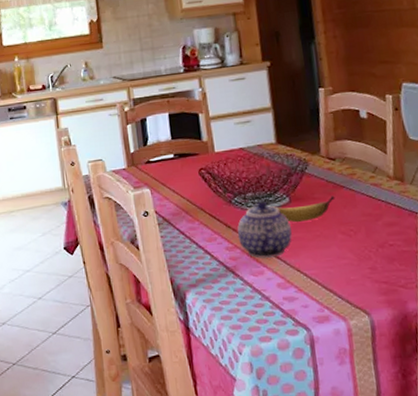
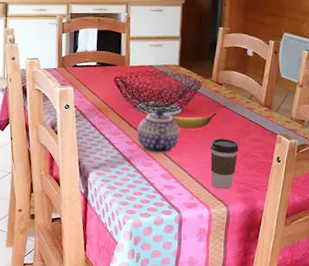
coffee cup: none [334,227,372,293] -> present [210,138,239,189]

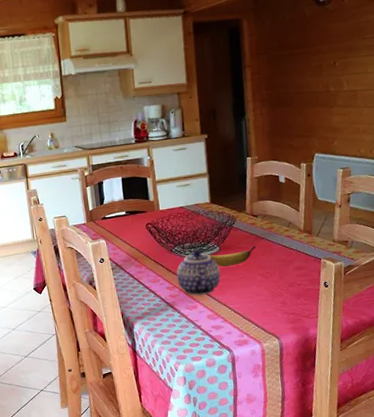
coffee cup: present [210,138,239,189] -> none [254,270,284,322]

